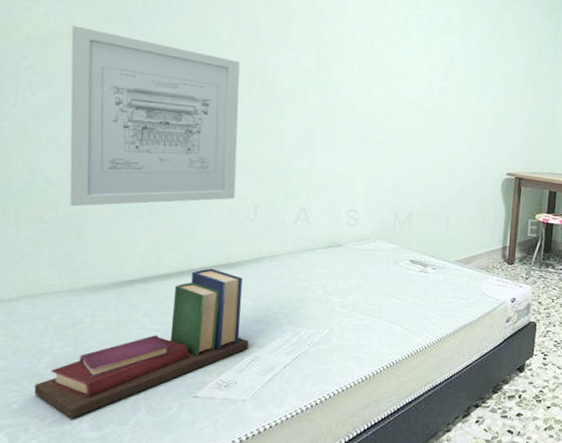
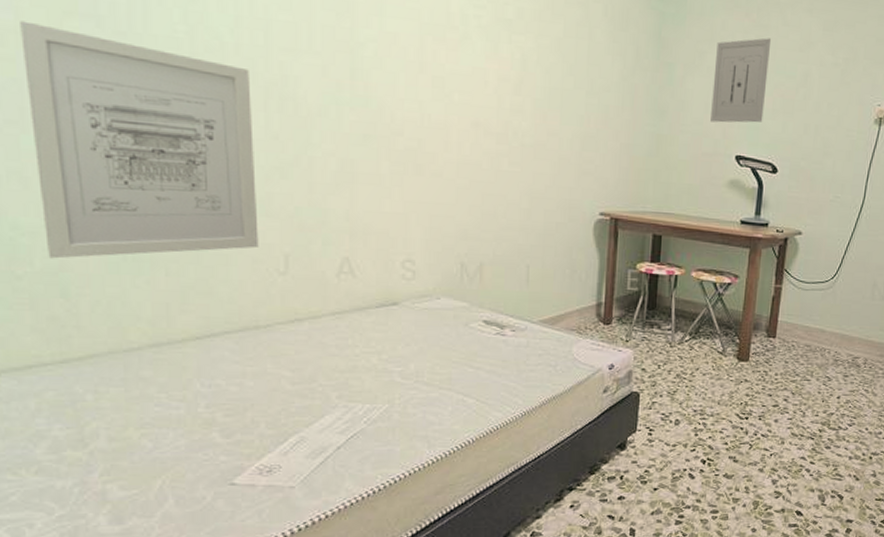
book: present [34,268,249,419] -> none [34,333,292,512]

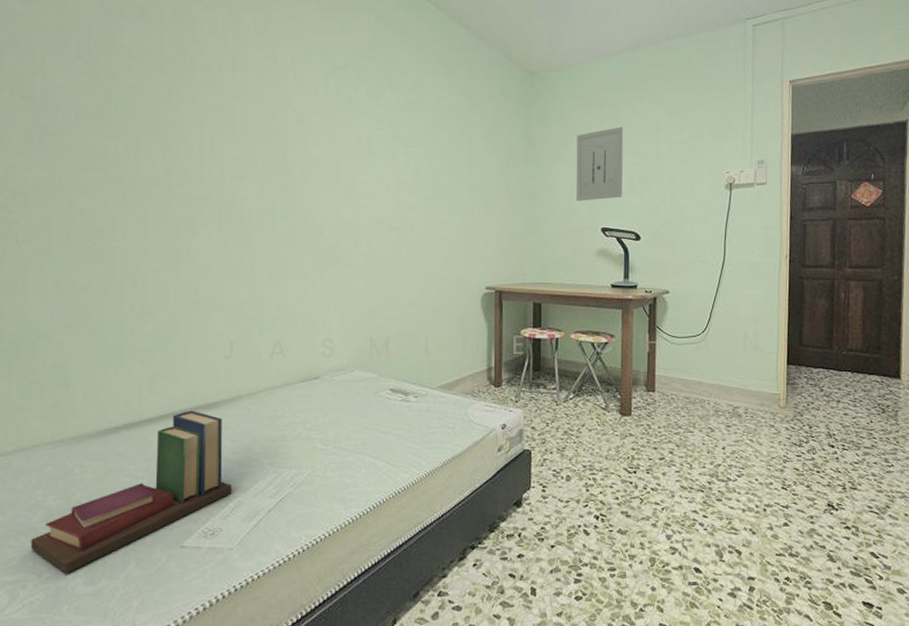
wall art: present [20,20,259,259] -> none [51,177,211,356]
book: none [34,333,292,512] -> present [30,410,232,574]

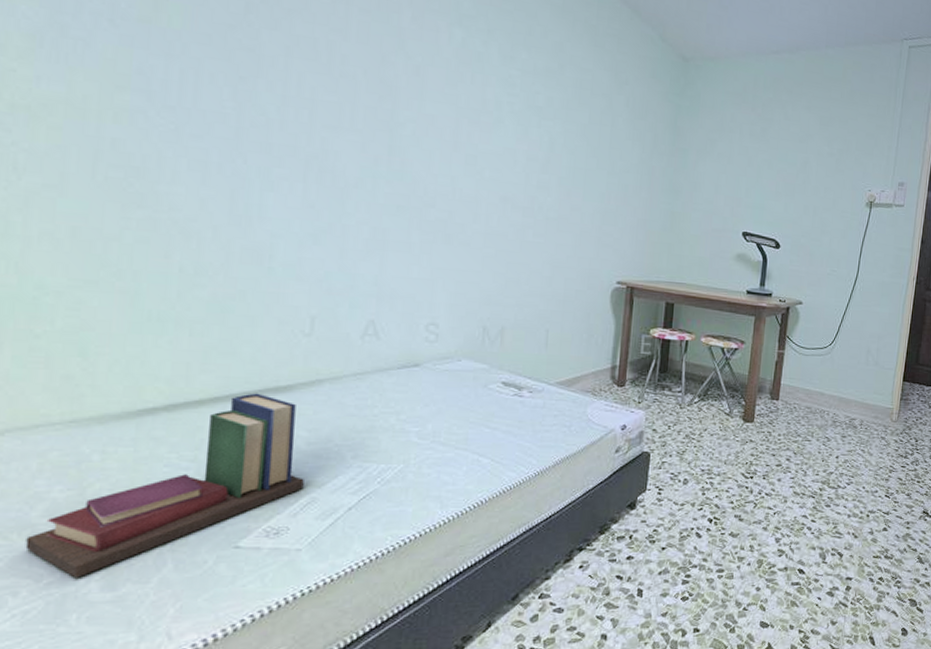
wall art: present [576,127,624,201] -> none [720,129,775,204]

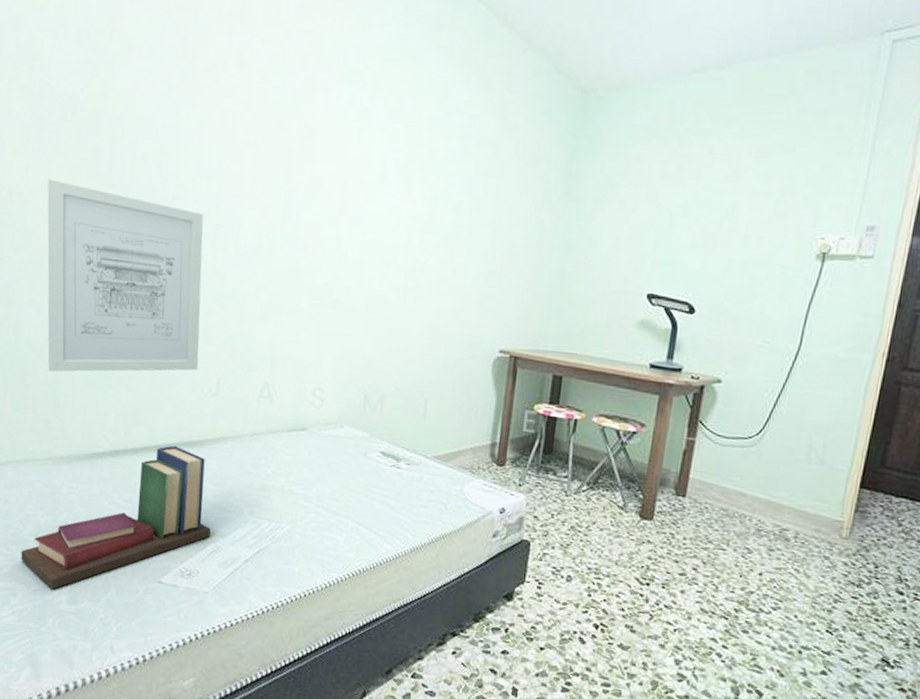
wall art: none [70,93,292,318] -> present [47,179,204,372]

